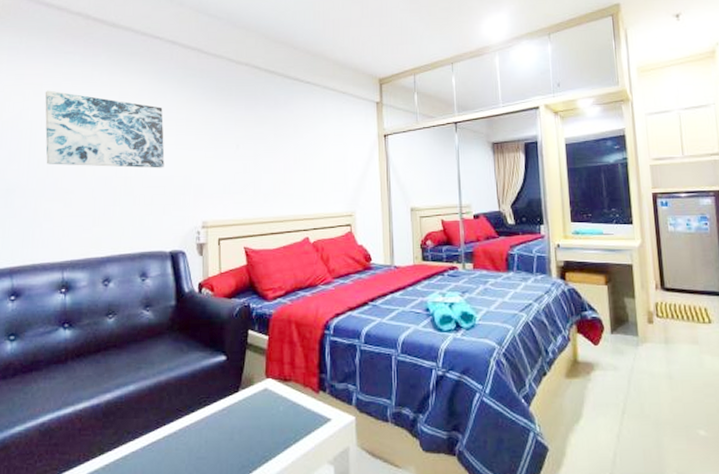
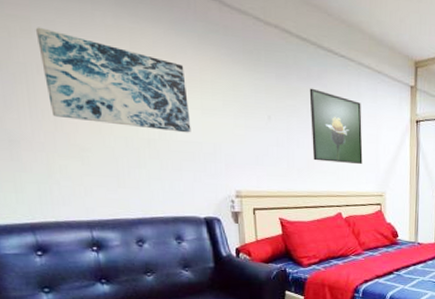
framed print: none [276,114,330,185] -> present [309,88,363,164]

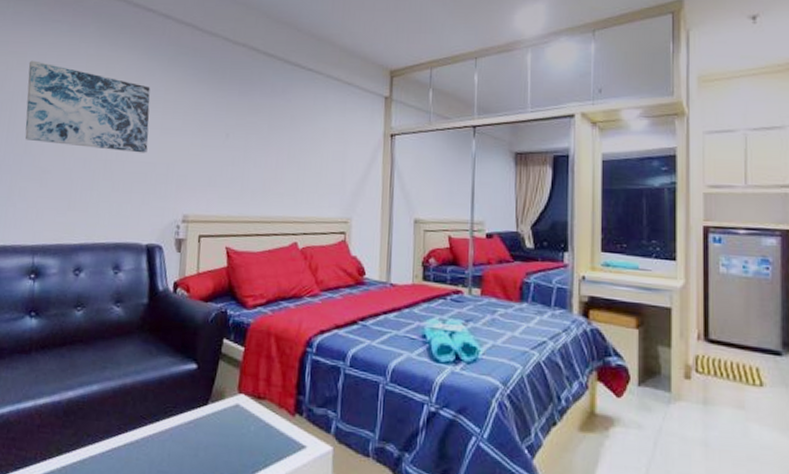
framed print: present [309,88,363,164] -> none [270,103,328,185]

